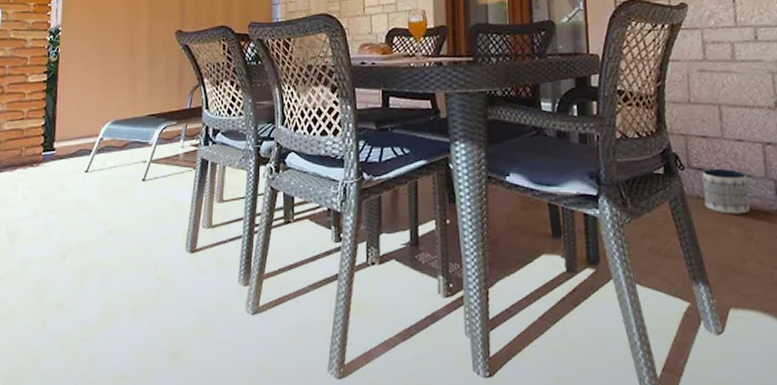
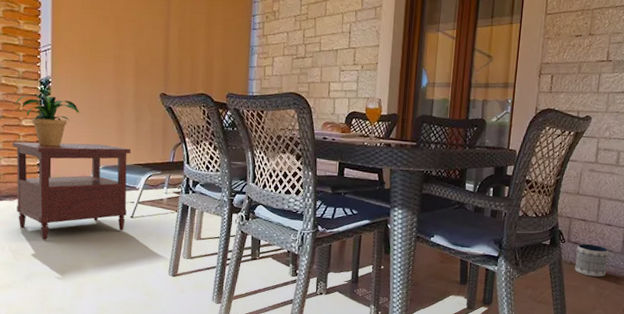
side table: none [16,95,144,217] -> present [11,141,131,240]
potted plant: none [23,46,90,103] -> present [15,94,80,147]

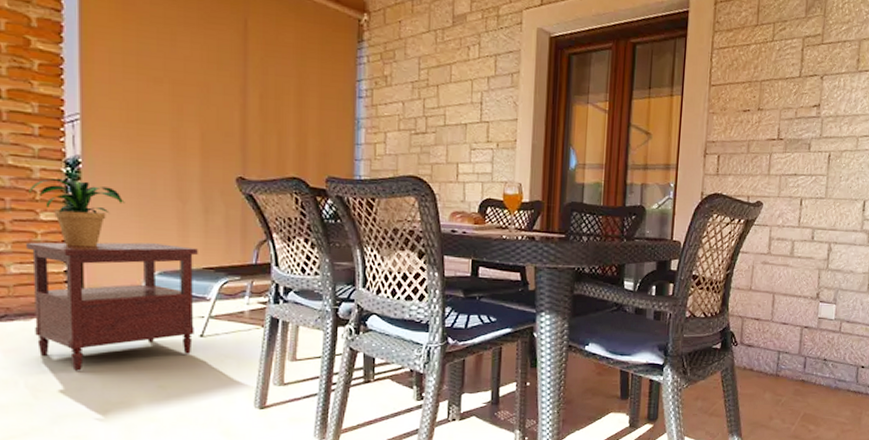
planter: present [575,243,608,277] -> none [749,345,785,383]

